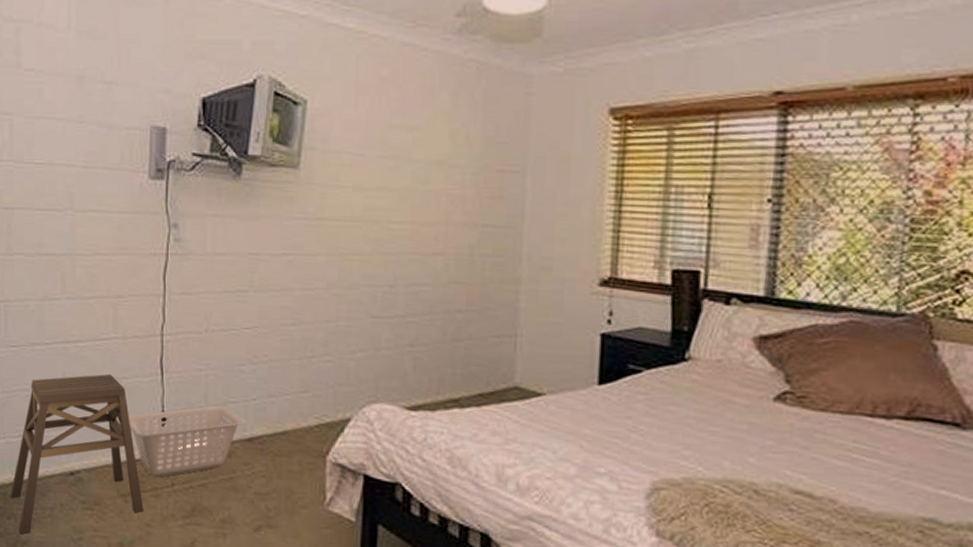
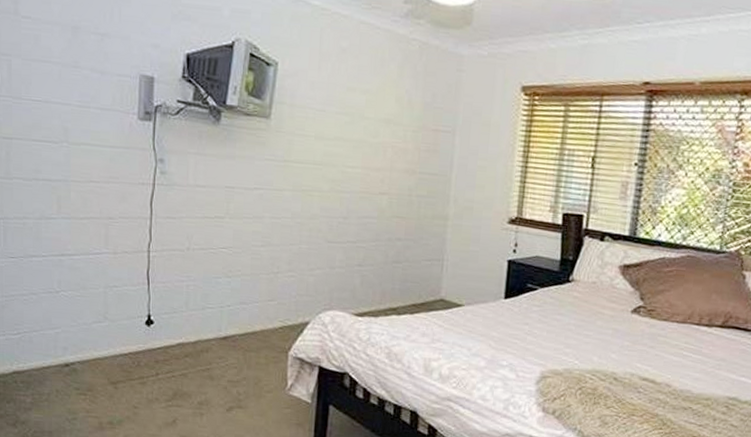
stool: present [10,373,144,535] -> none [9,282,131,416]
laundry basket: present [129,405,246,477] -> none [118,310,221,368]

